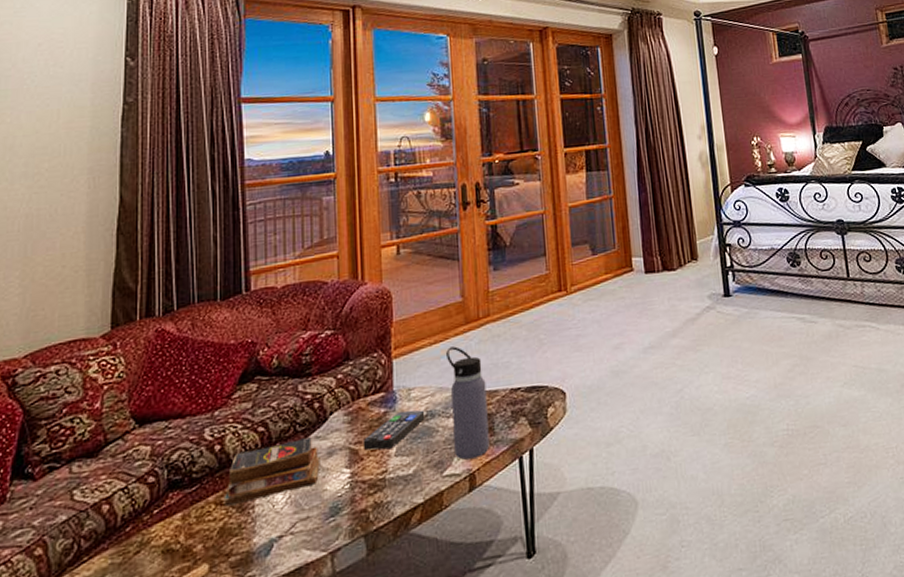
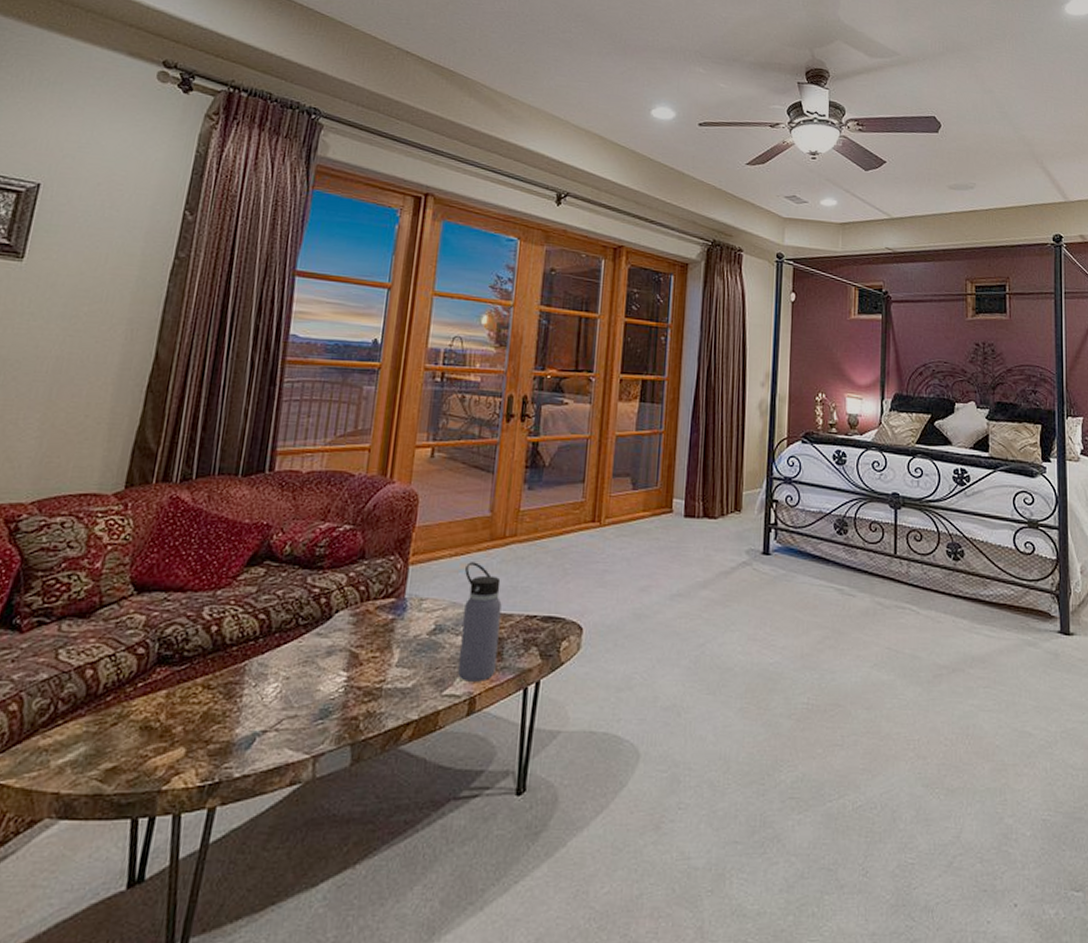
book: present [223,437,320,507] -> none [211,633,318,691]
remote control: present [362,410,425,450] -> none [364,620,434,658]

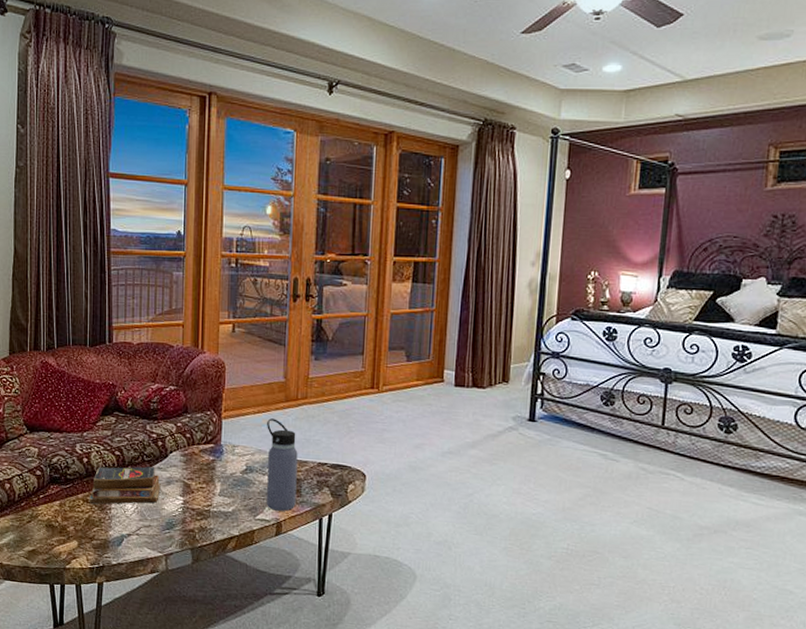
book: none [211,633,318,691] -> present [89,466,161,505]

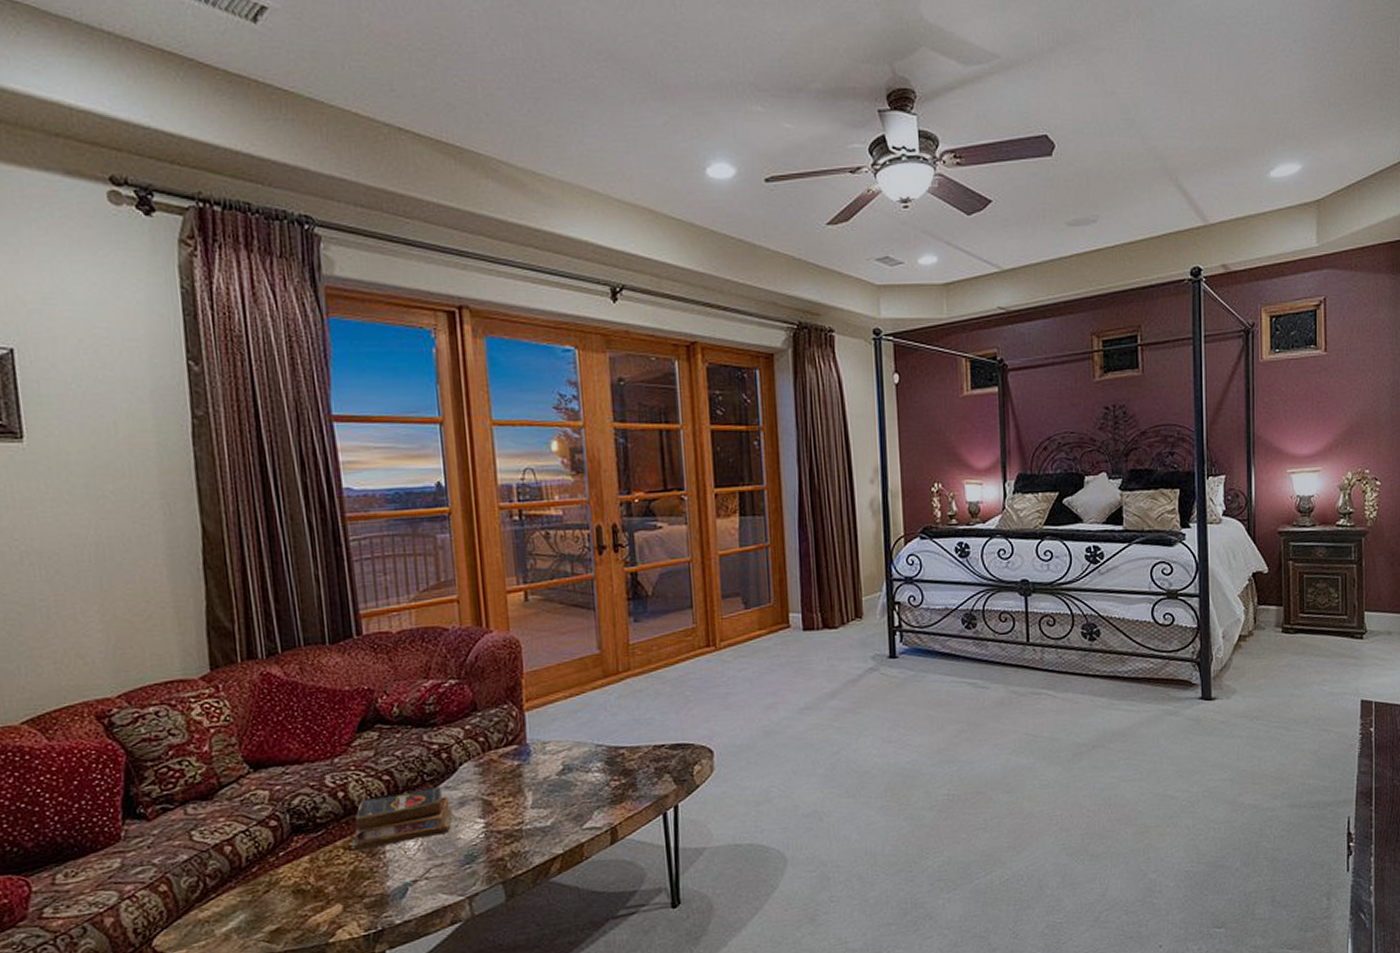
water bottle: present [267,418,298,511] -> none [583,700,632,814]

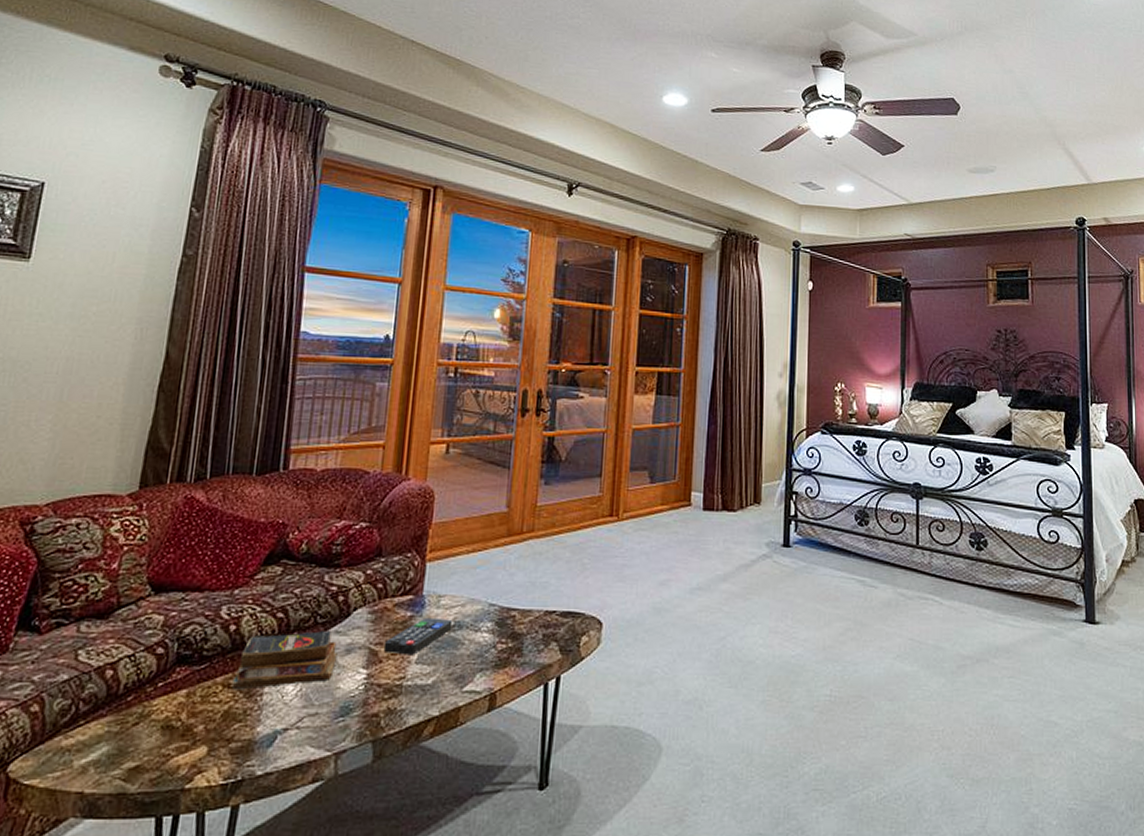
remote control: none [496,763,562,802] -> present [383,617,453,655]

